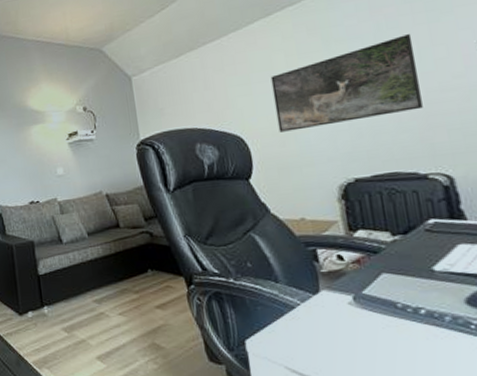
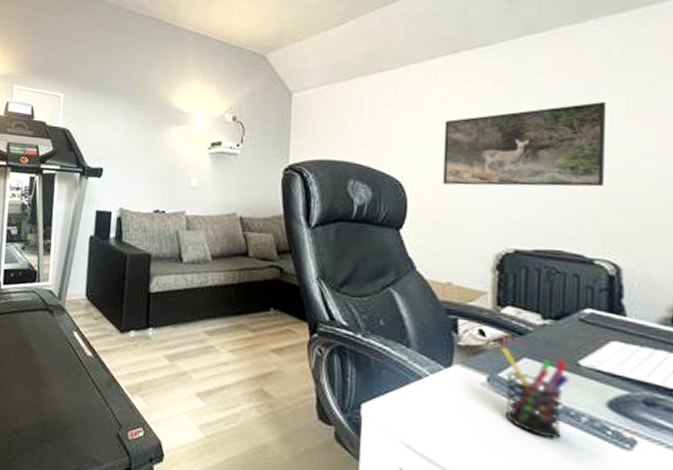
pen holder: none [360,266,430,342] -> present [501,346,570,440]

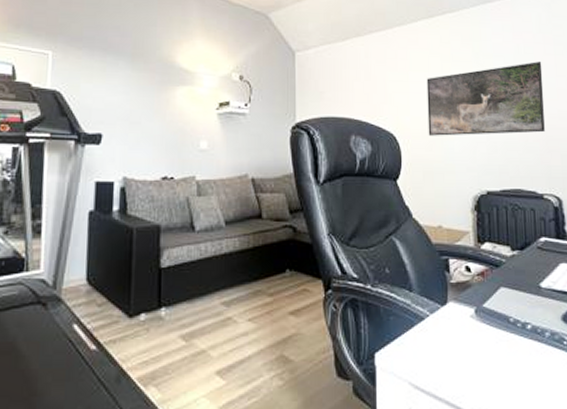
pen holder: present [501,346,570,440] -> none [483,279,535,357]

